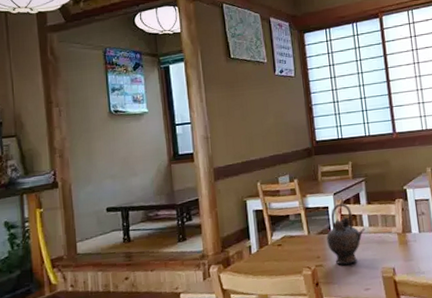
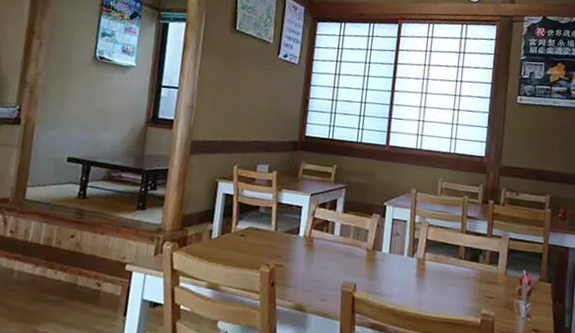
teapot: present [326,203,366,265] -> none [292,205,335,271]

